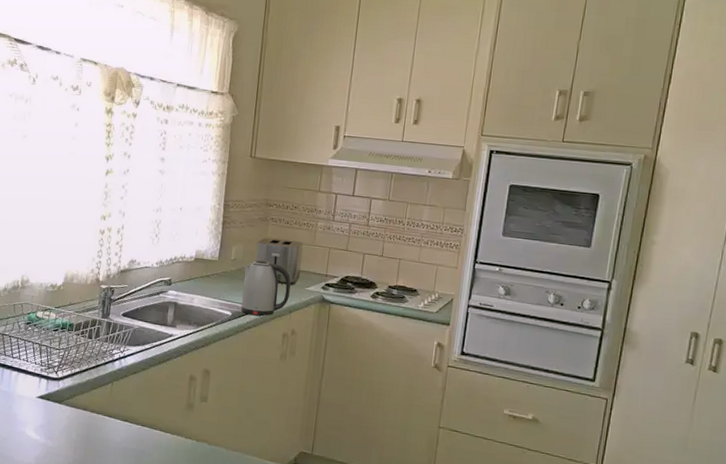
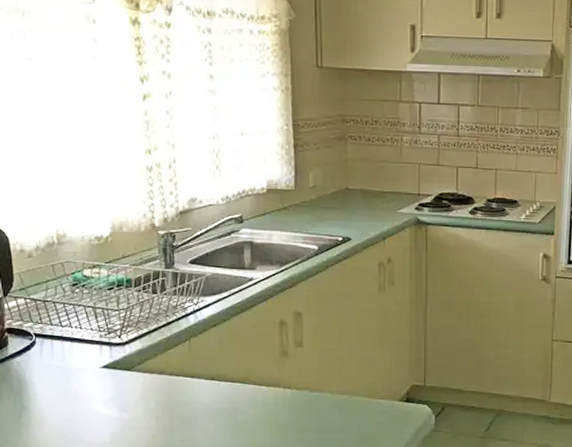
kettle: present [241,260,291,316] -> none [325,184,380,247]
toaster: present [256,238,303,285] -> none [337,159,390,209]

